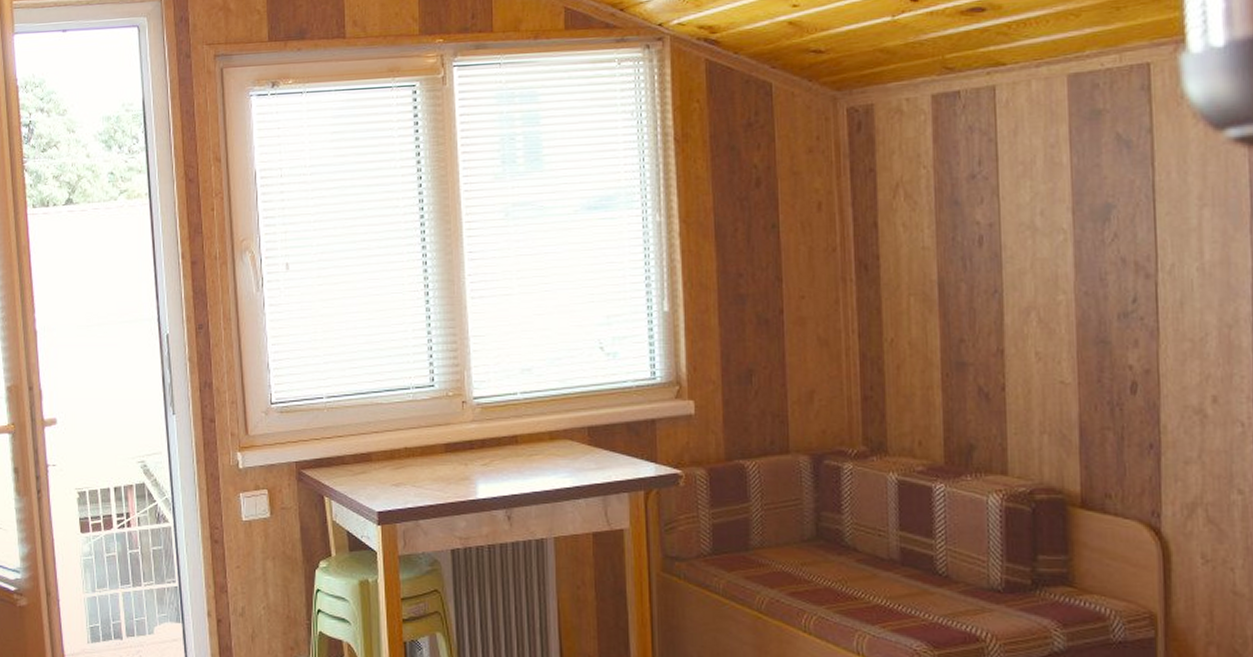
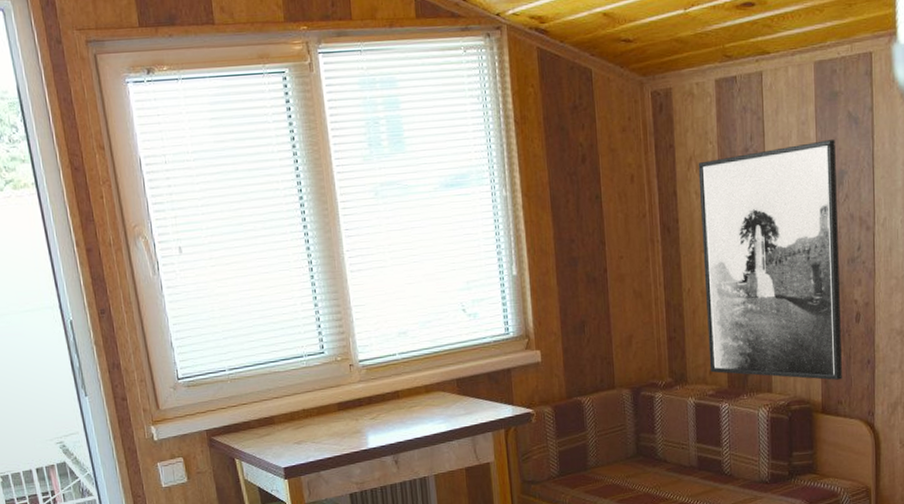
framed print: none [907,166,1111,466] -> present [698,140,842,380]

